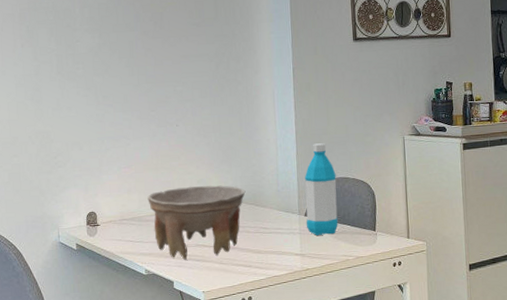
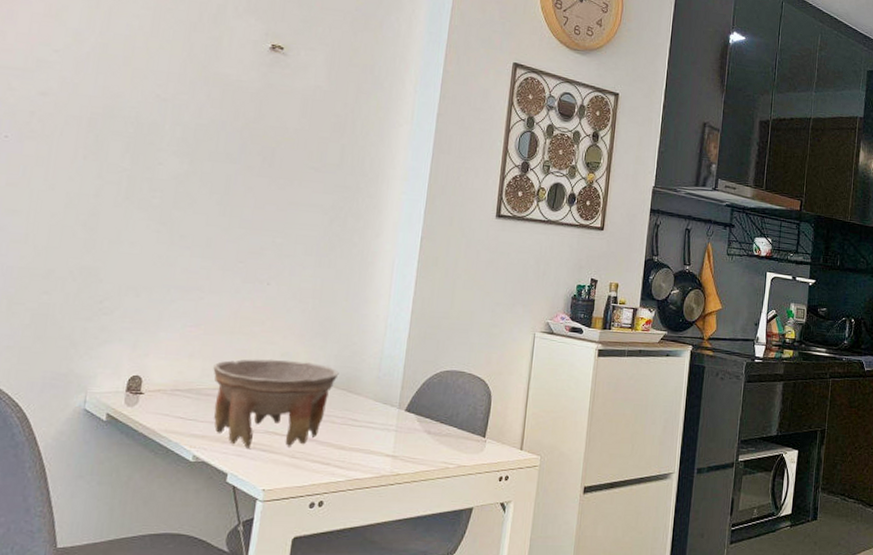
water bottle: present [305,143,338,236] -> none [404,328,451,437]

